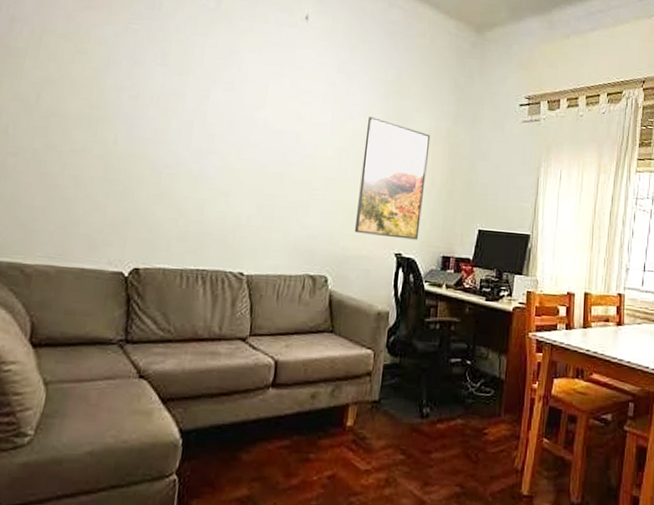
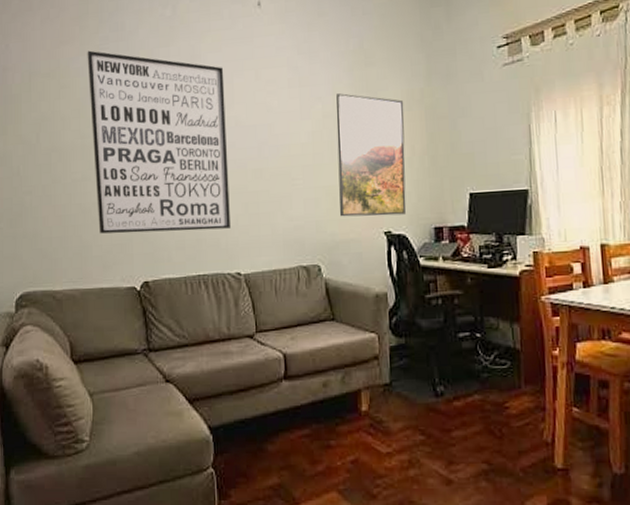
wall art: none [91,22,260,227] -> present [87,50,230,234]

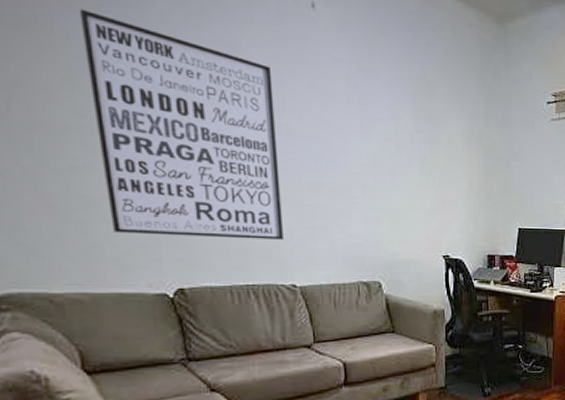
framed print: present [336,93,407,217] -> none [398,119,464,242]

